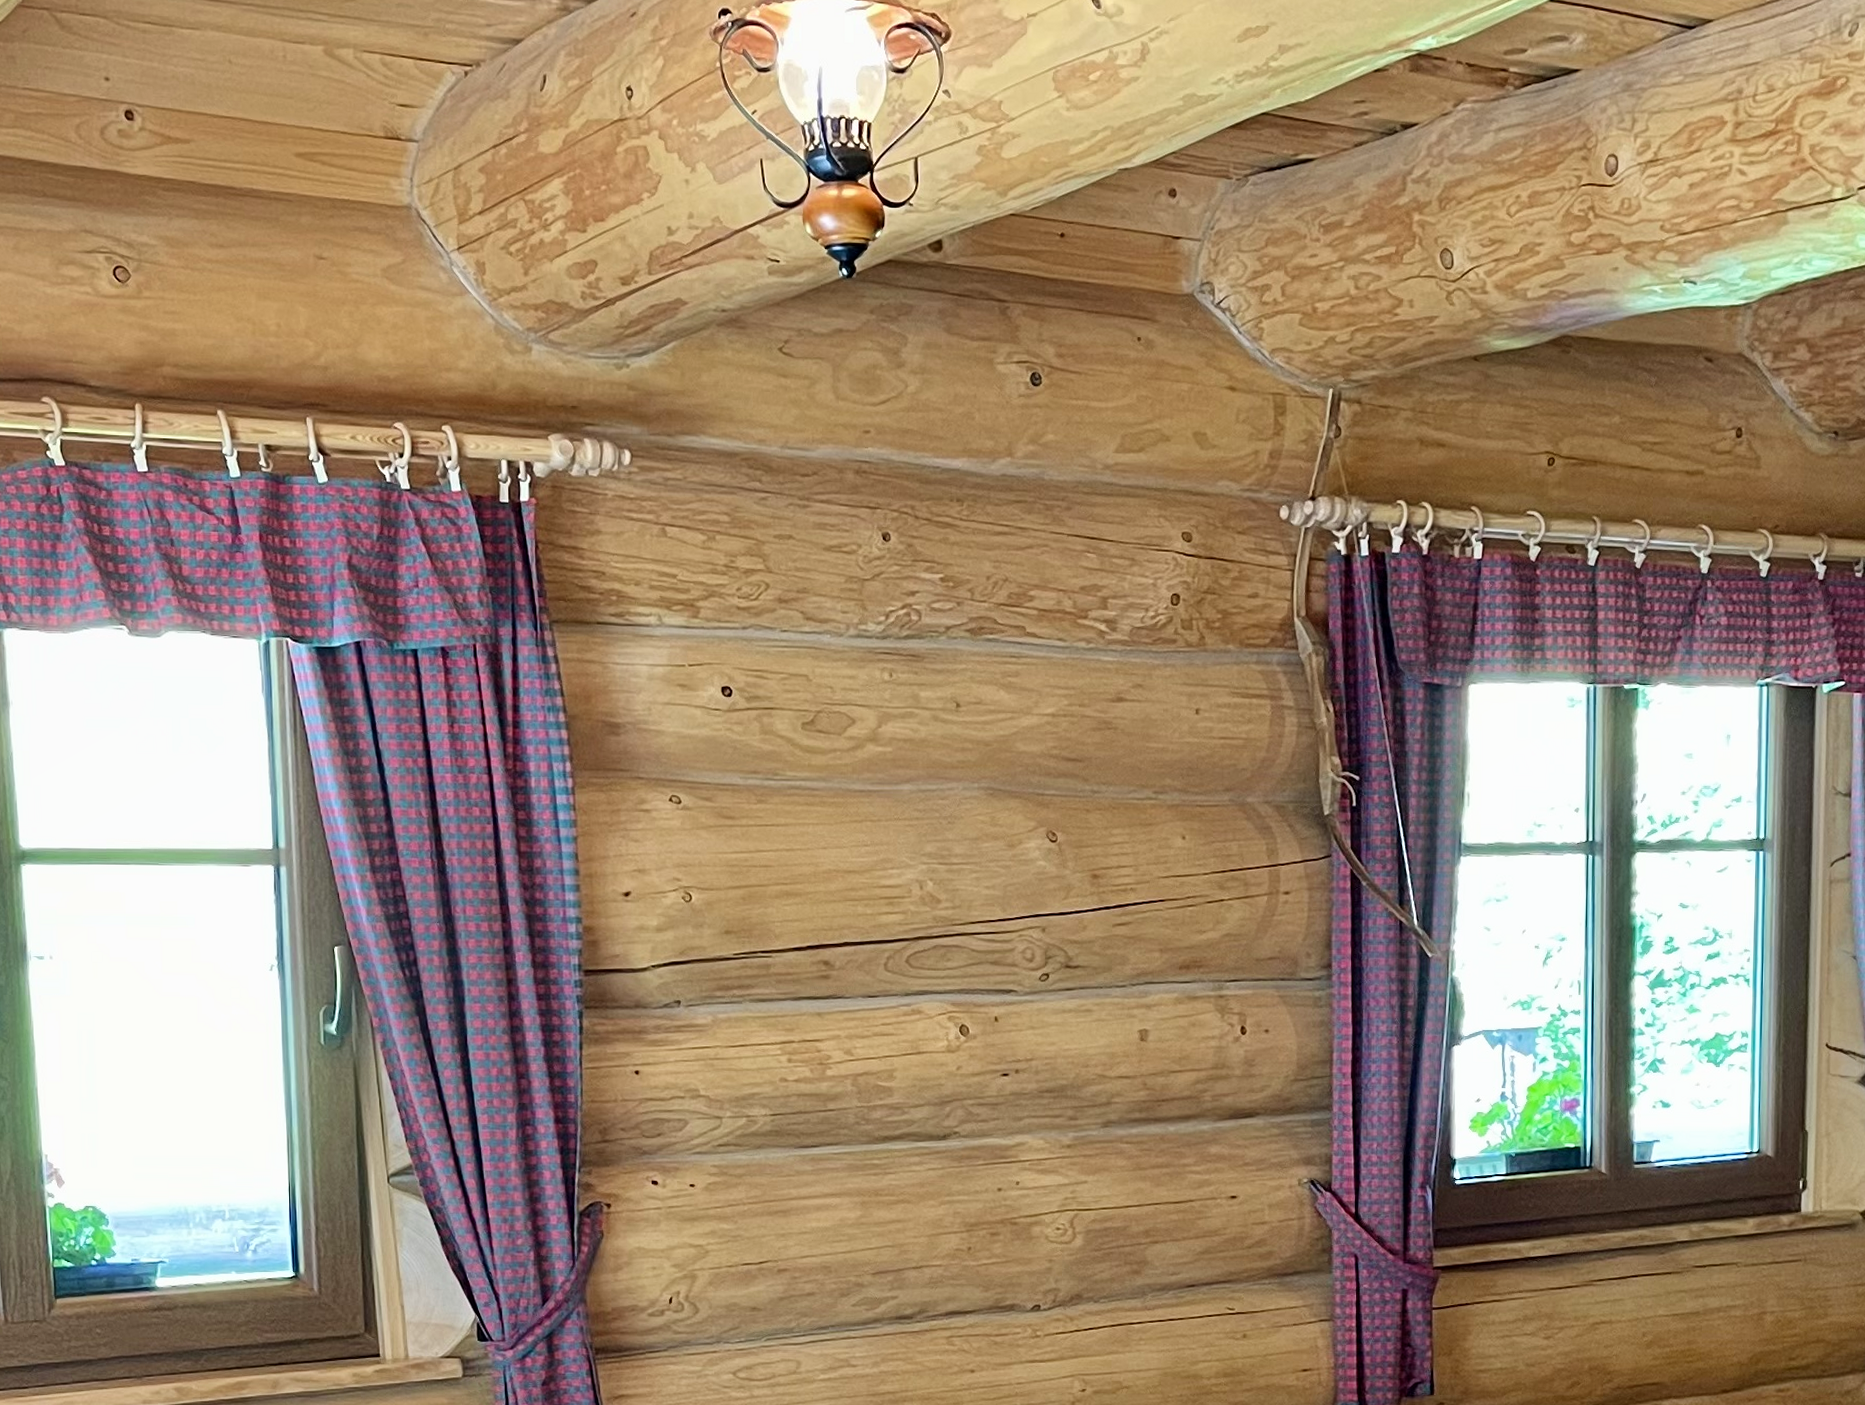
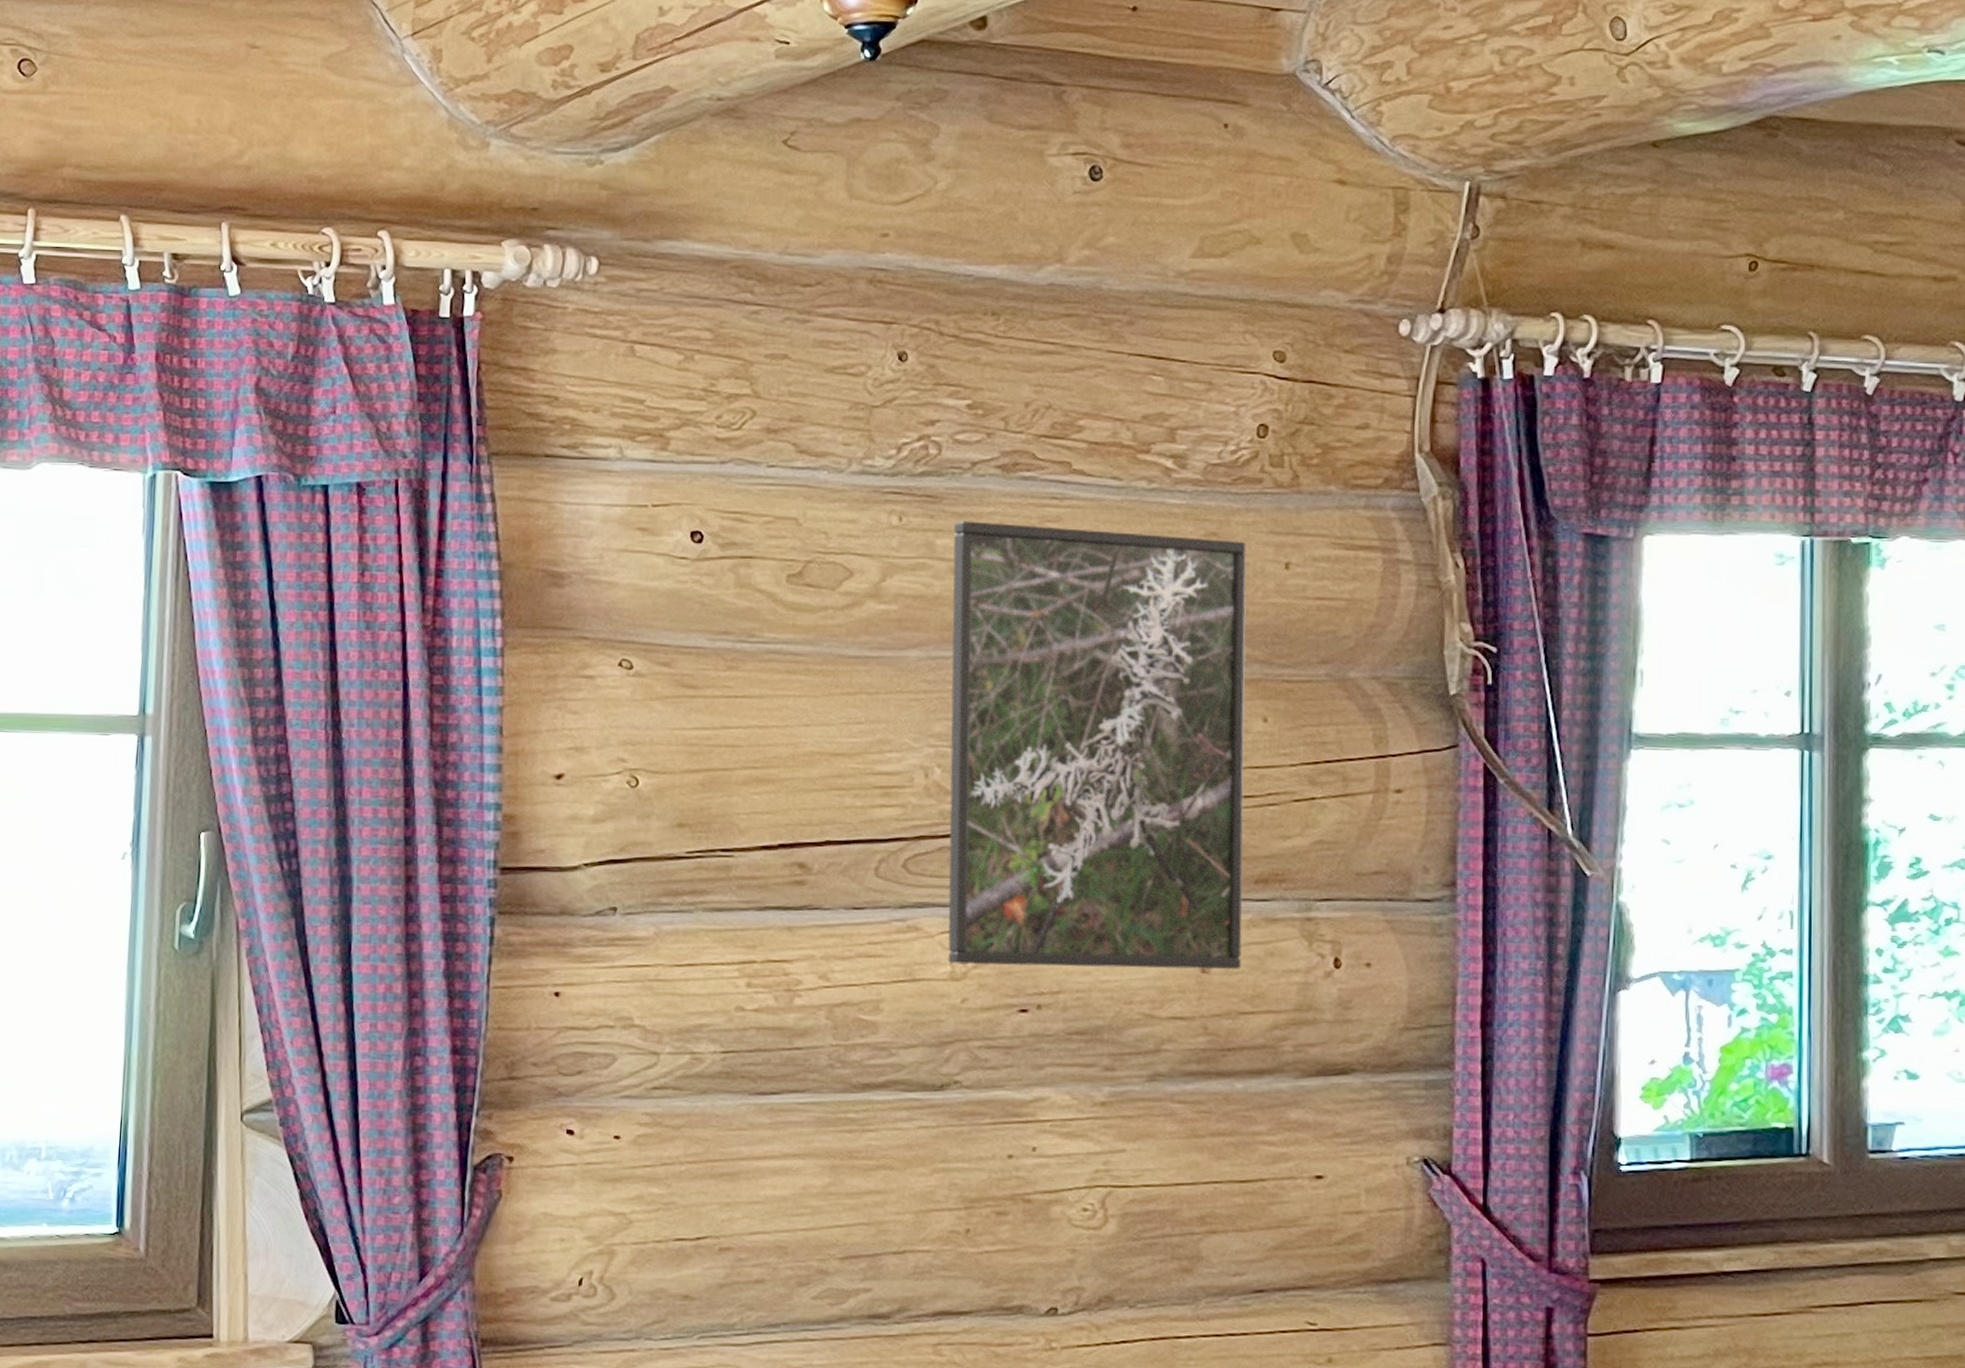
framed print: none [934,676,1171,1039] -> present [948,521,1247,970]

